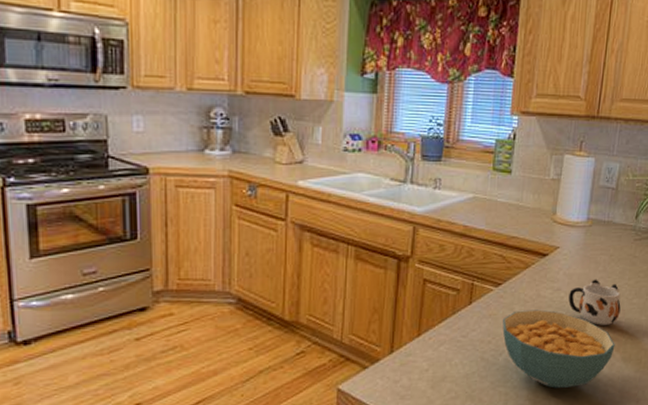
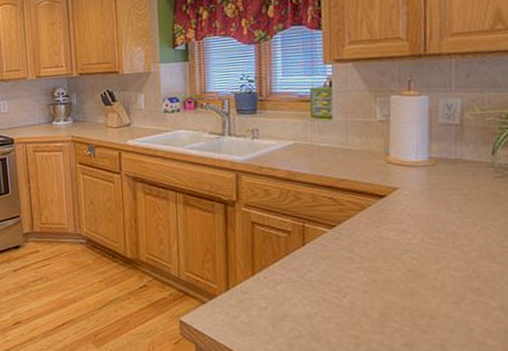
cereal bowl: present [502,309,615,388] -> none [342,252,488,335]
mug: present [568,279,621,325] -> none [418,220,489,270]

